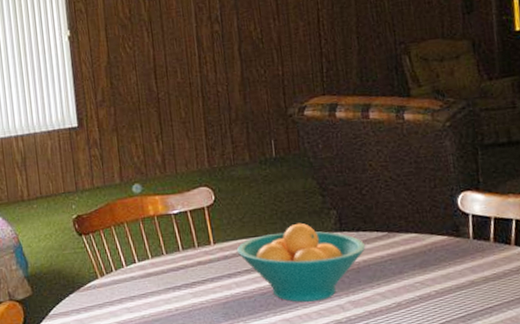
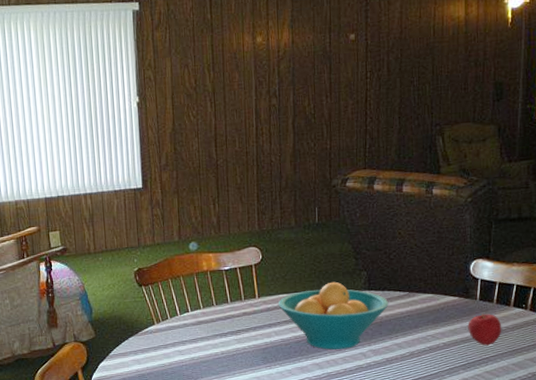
apple: none [462,254,505,293] -> present [468,313,502,346]

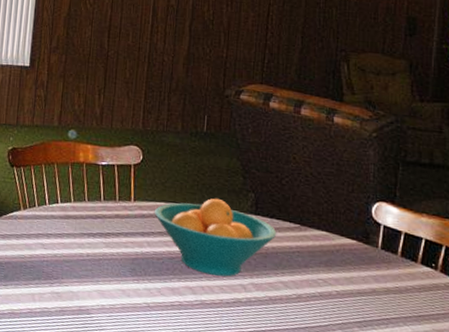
apple: present [468,313,502,346] -> none [366,264,407,305]

